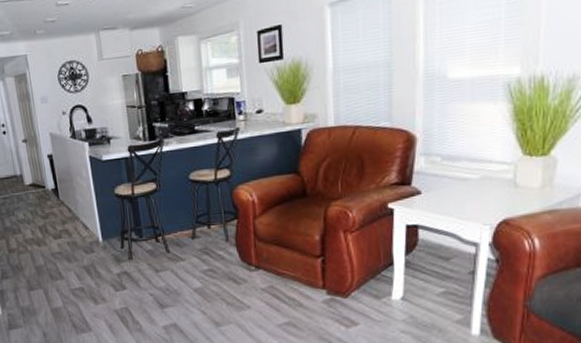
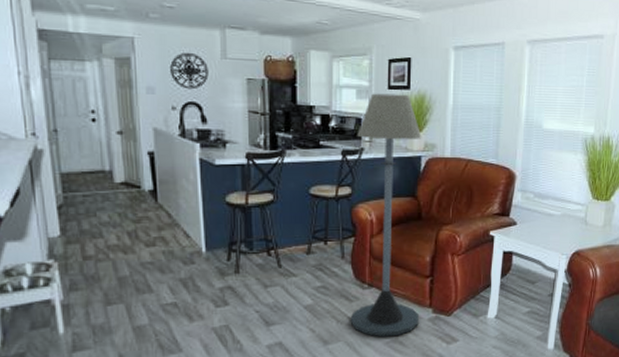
floor lamp: none [231,65,312,320] -> present [350,93,422,337]

